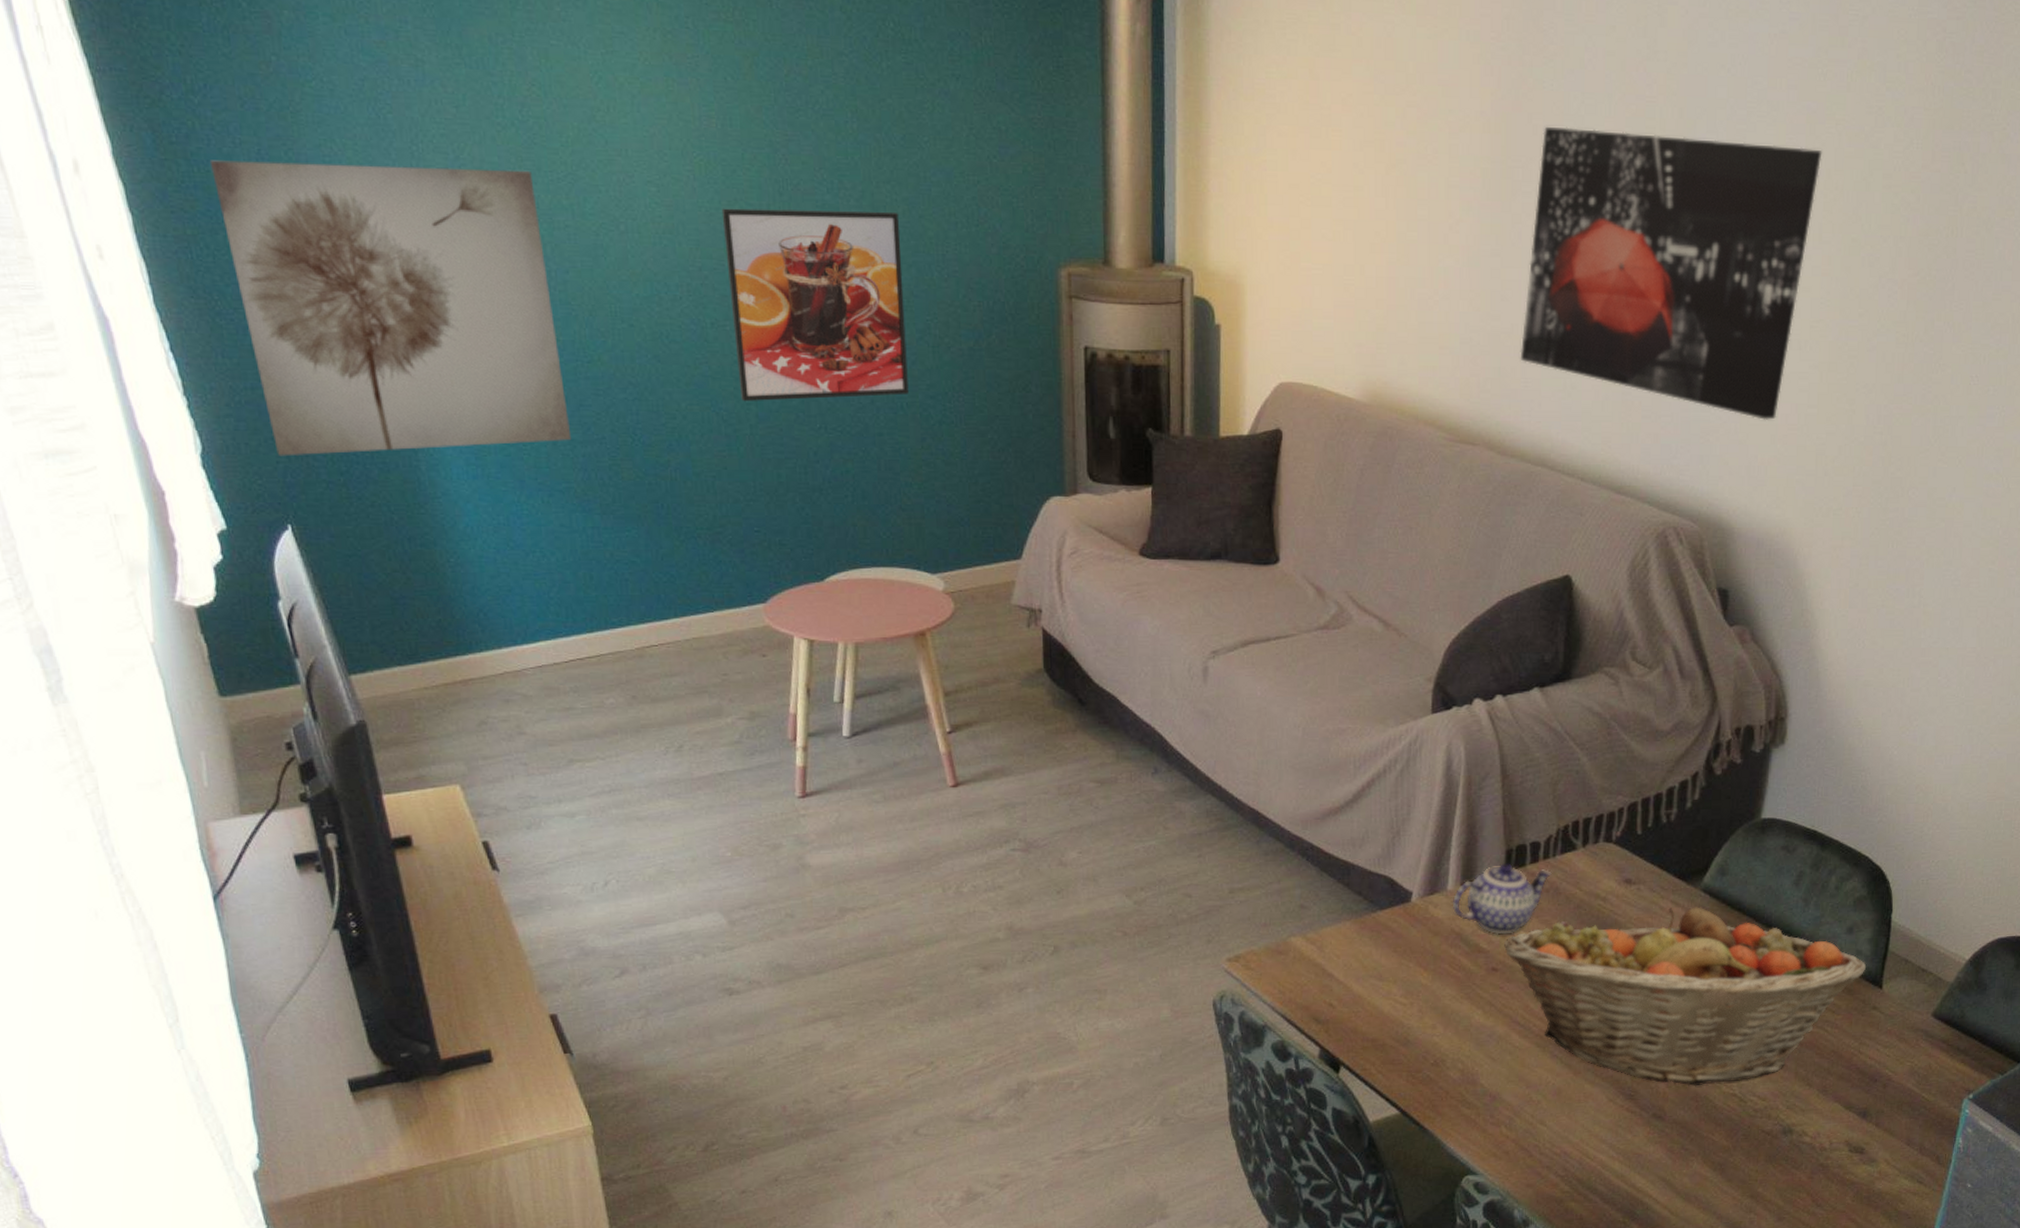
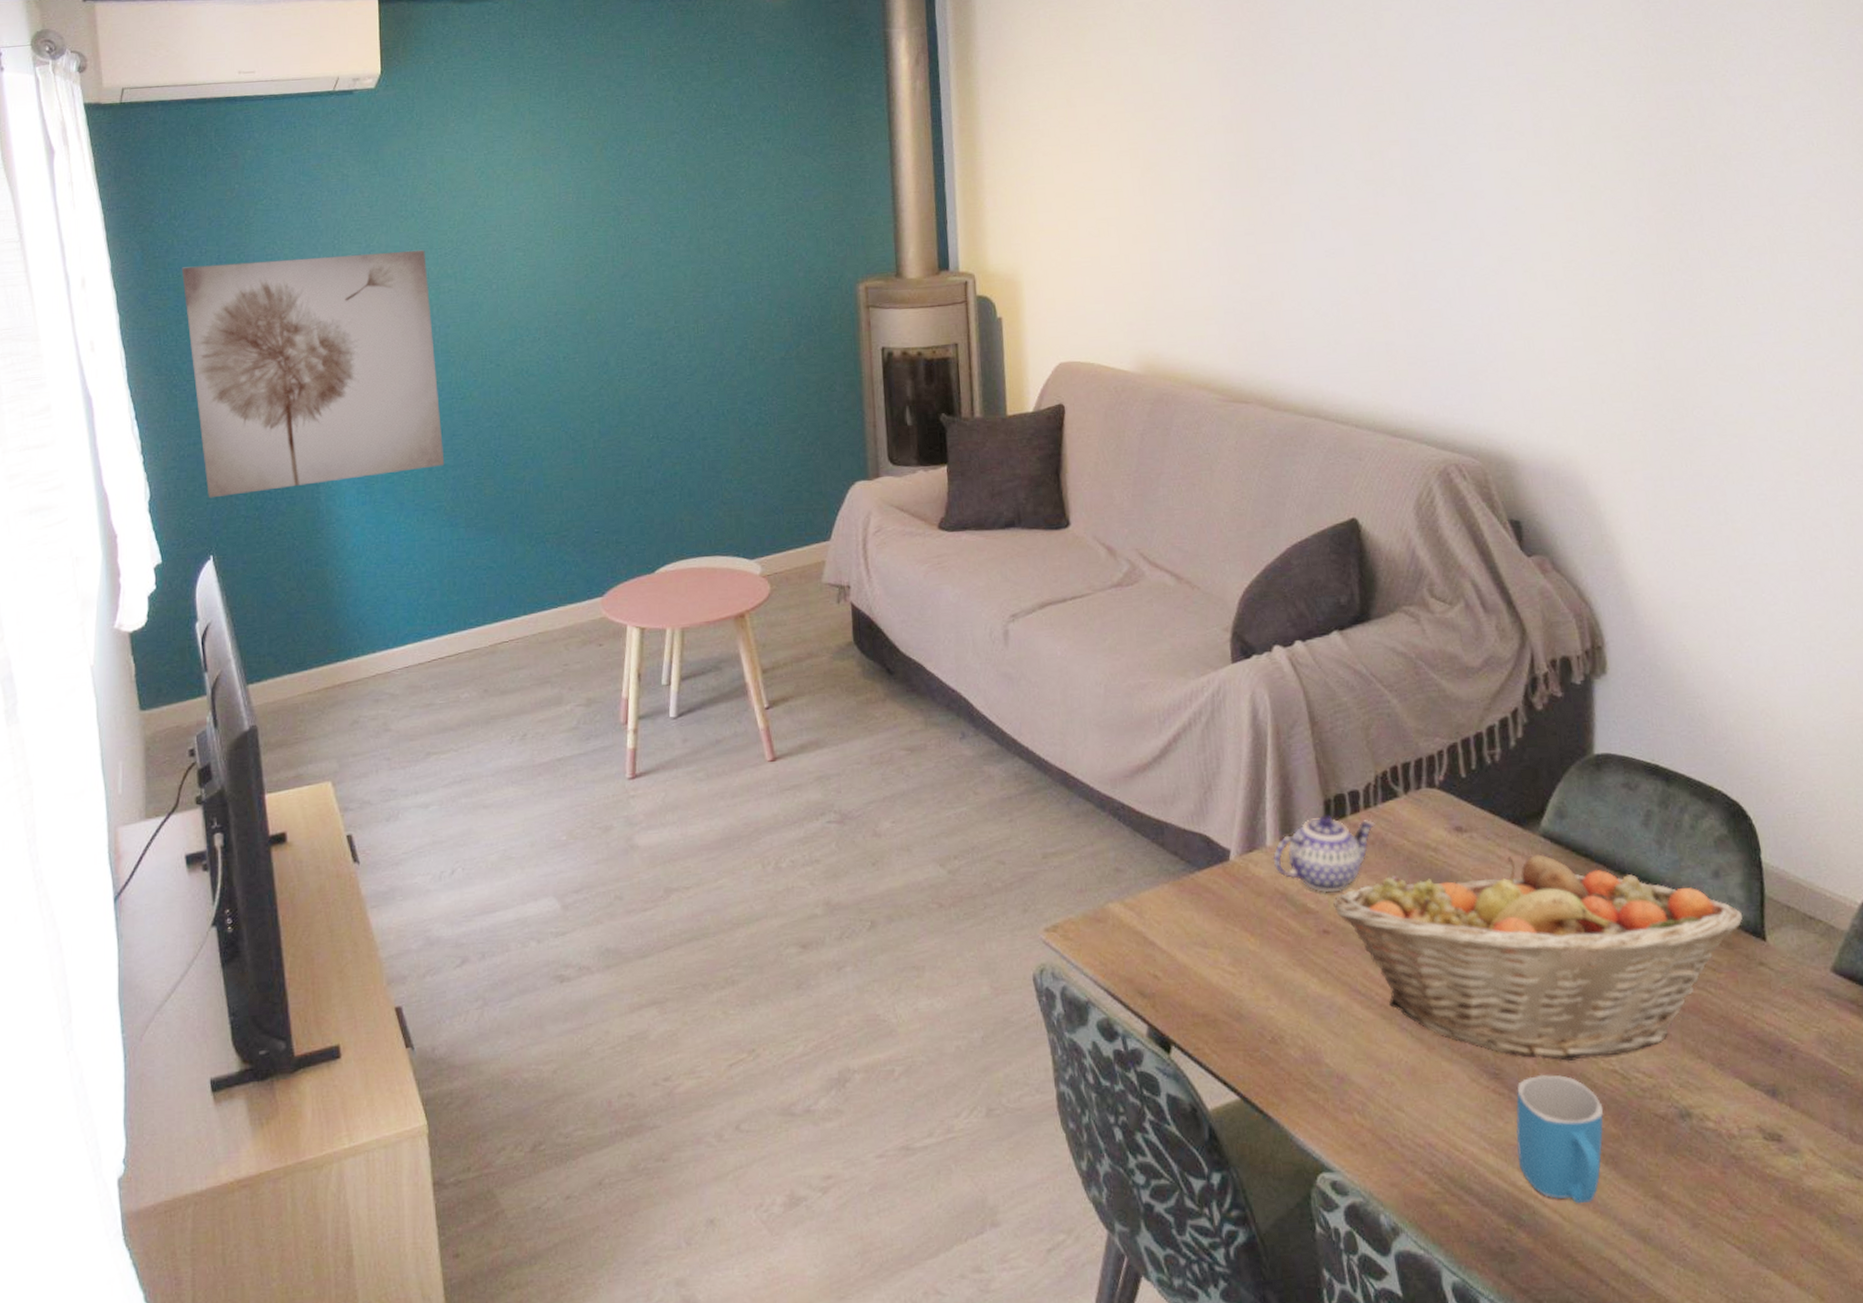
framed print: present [721,208,909,401] -> none [574,251,729,420]
wall art: present [1520,126,1822,421] -> none [1281,113,1549,357]
mug: none [1640,1096,1719,1201] -> present [1516,1074,1604,1203]

